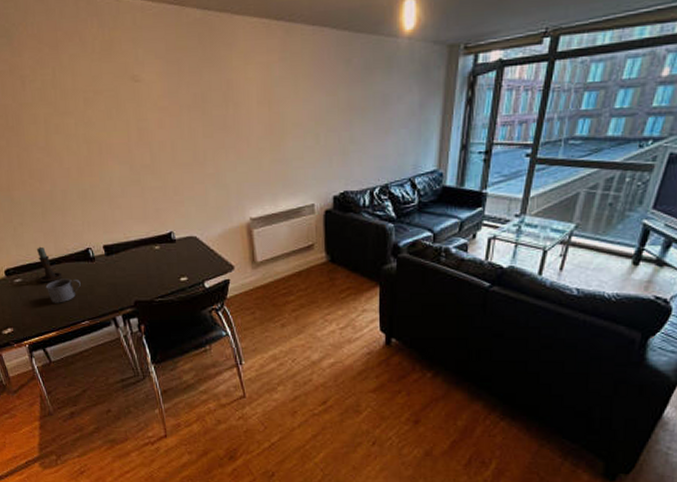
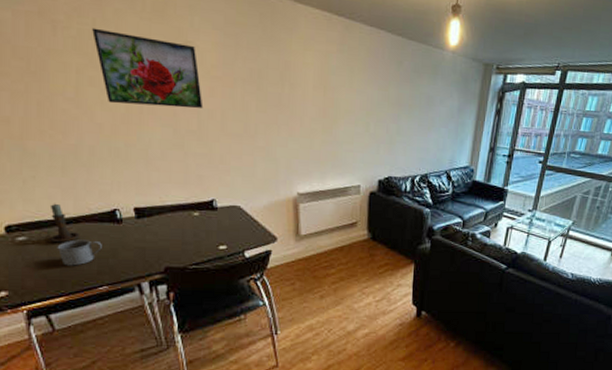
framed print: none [53,76,154,148] -> present [92,27,204,109]

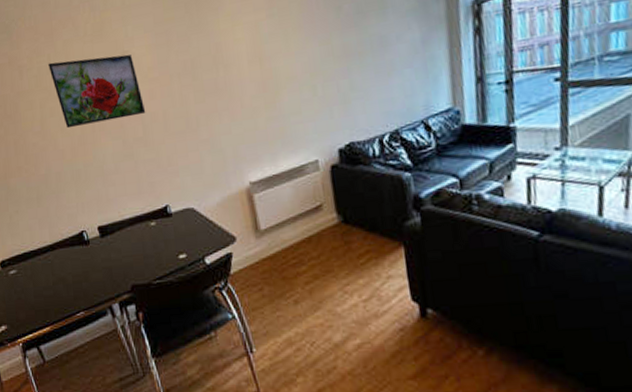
candle holder: present [38,203,80,243] -> none [24,233,57,273]
mug: present [57,239,102,266] -> none [40,266,75,294]

